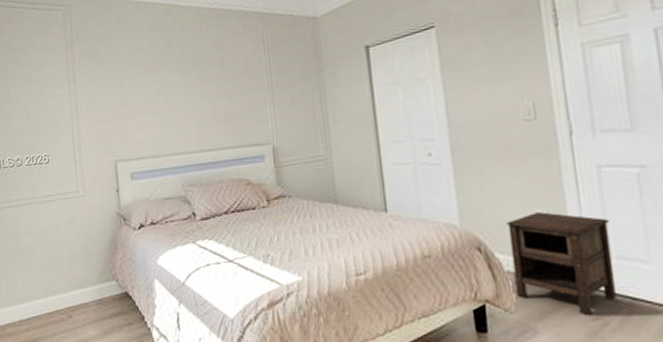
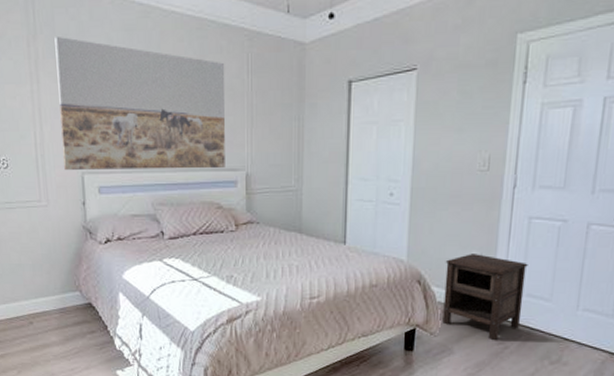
wall art: none [88,41,251,160] -> present [55,37,226,170]

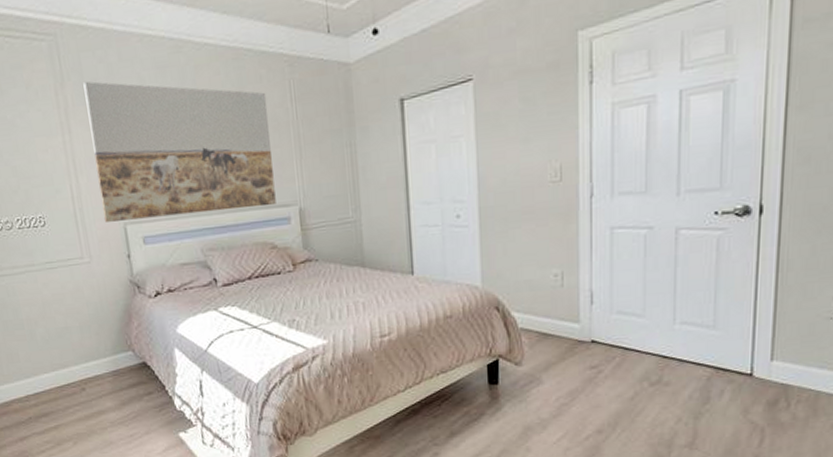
nightstand: present [442,254,528,341] -> none [523,272,615,366]

